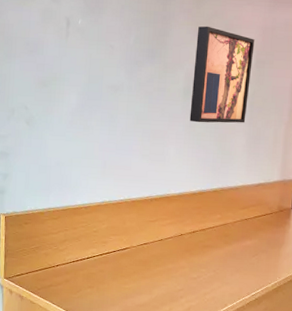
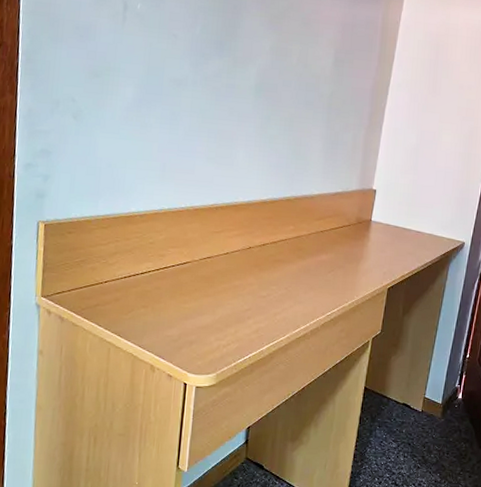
wall art: present [189,26,255,123] -> none [261,18,334,126]

